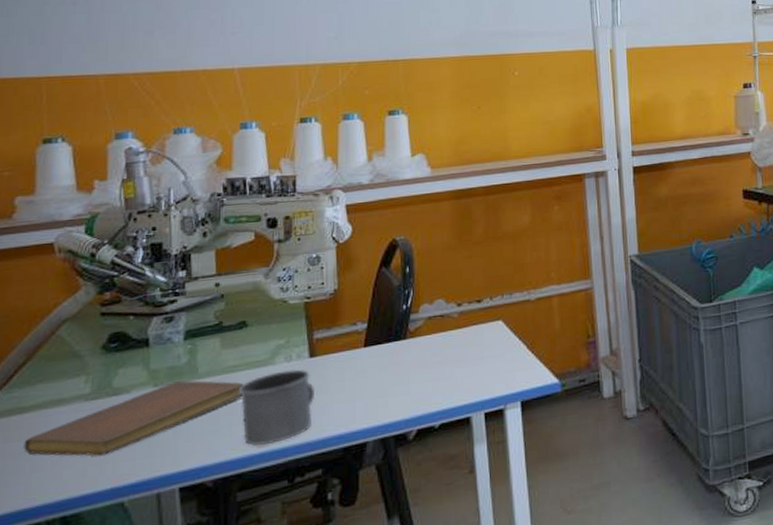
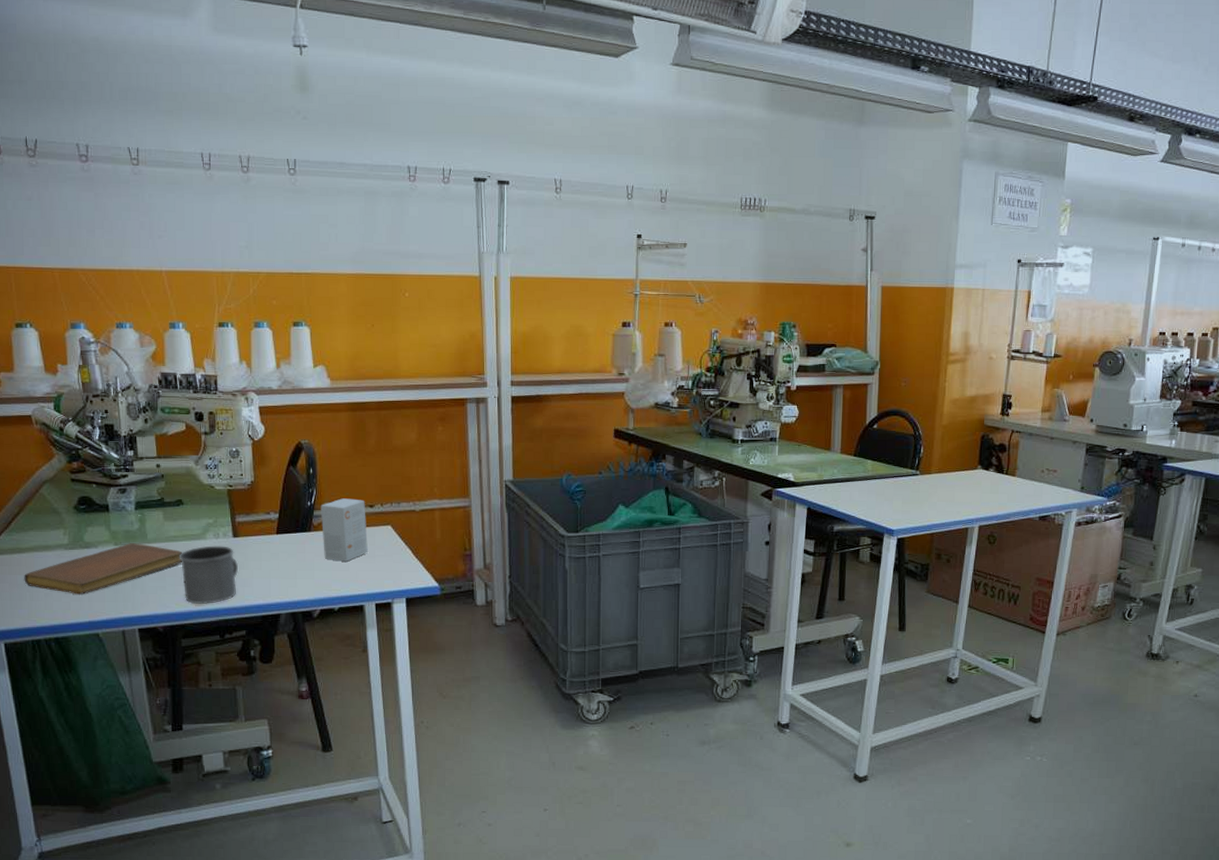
small box: none [418,295,475,370] -> present [320,498,368,562]

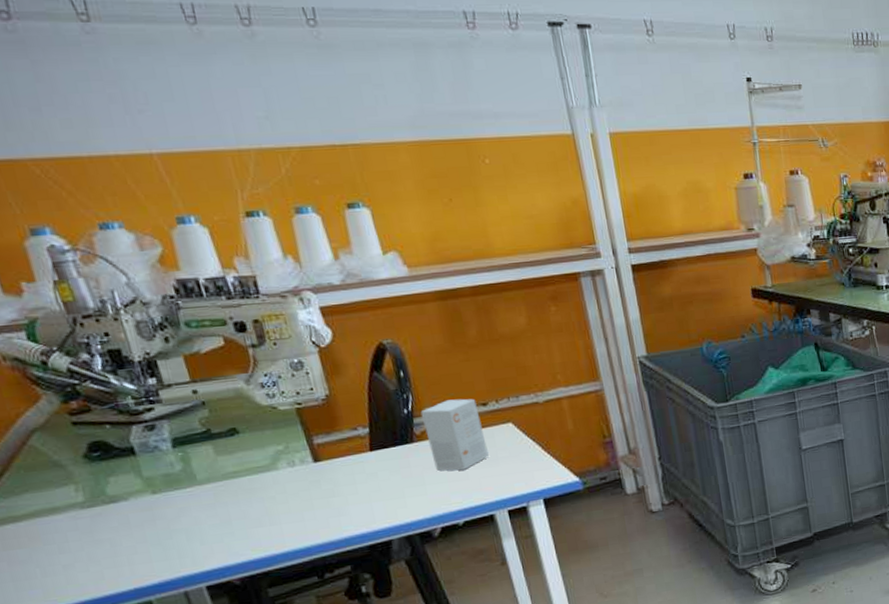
notebook: present [24,543,183,594] -> none [27,486,251,561]
mug: present [179,545,238,605] -> none [244,473,330,547]

